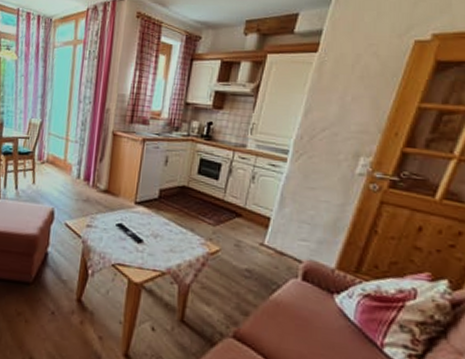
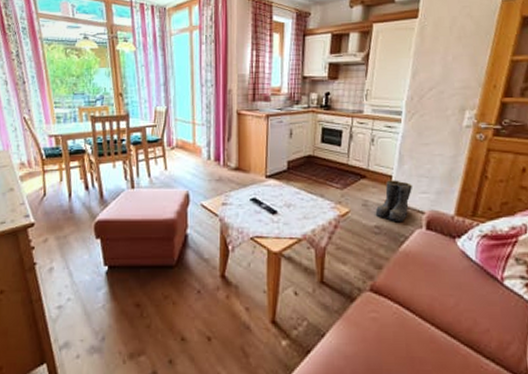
boots: none [247,222,293,269] -> present [375,180,413,223]

